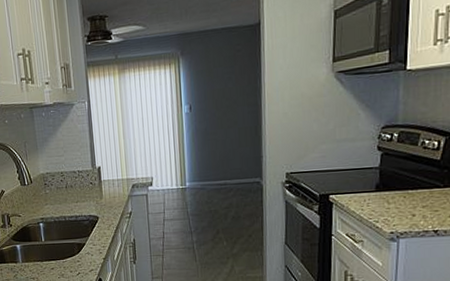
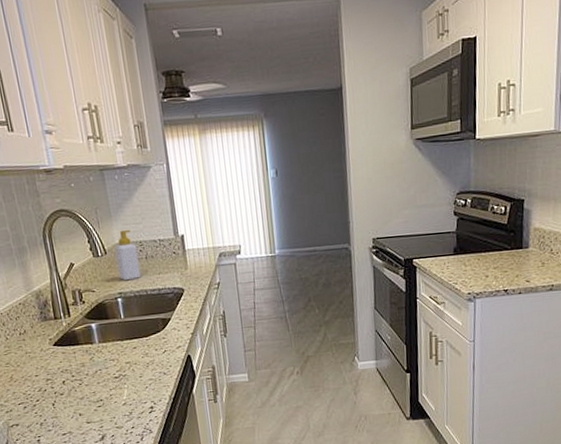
soap bottle: none [39,161,61,208] -> present [115,229,141,281]

